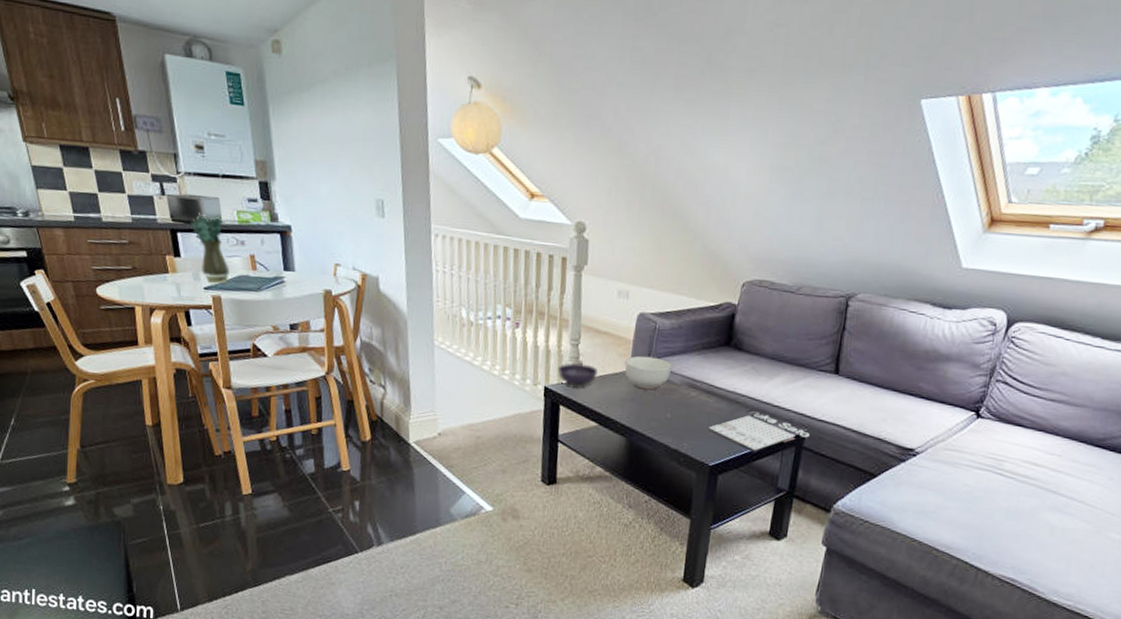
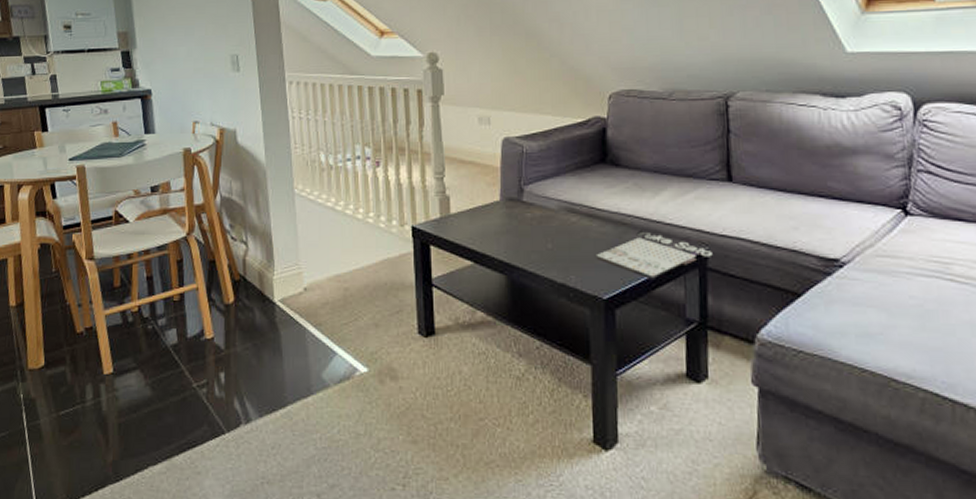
toaster: present [166,193,223,224] -> none [36,70,88,98]
vase: present [190,211,230,284] -> none [57,86,94,154]
bowl: present [557,363,598,389] -> none [423,198,466,225]
bowl: present [624,355,673,390] -> none [494,183,546,219]

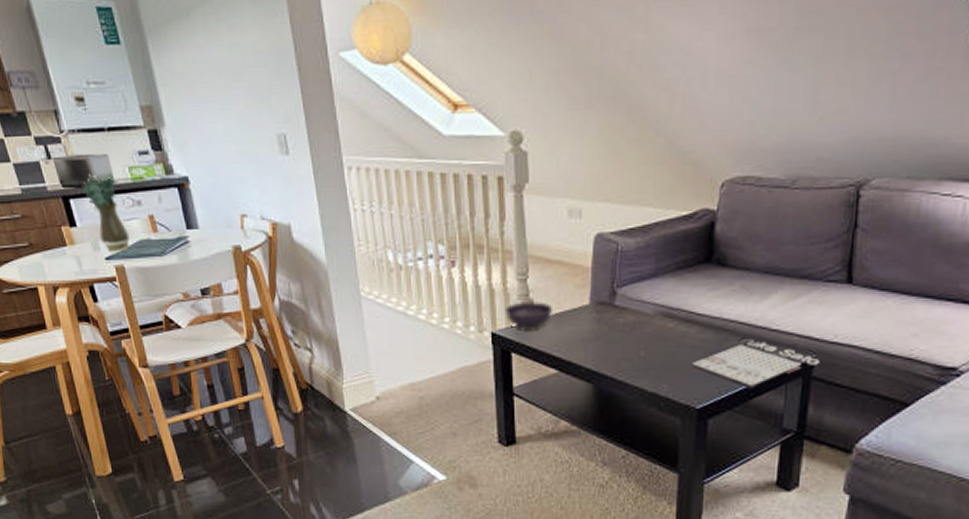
toaster: none [36,70,88,98] -> present [52,153,115,188]
vase: none [57,86,94,154] -> present [81,173,130,252]
bowl: none [423,198,466,225] -> present [504,302,552,331]

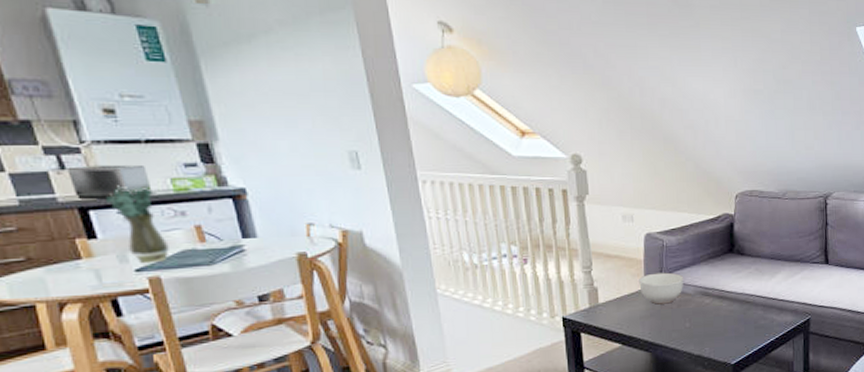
bowl: present [504,302,552,331] -> none [573,289,614,314]
bowl: none [584,285,642,325] -> present [639,272,684,305]
magazine: present [691,336,820,390] -> none [725,306,813,346]

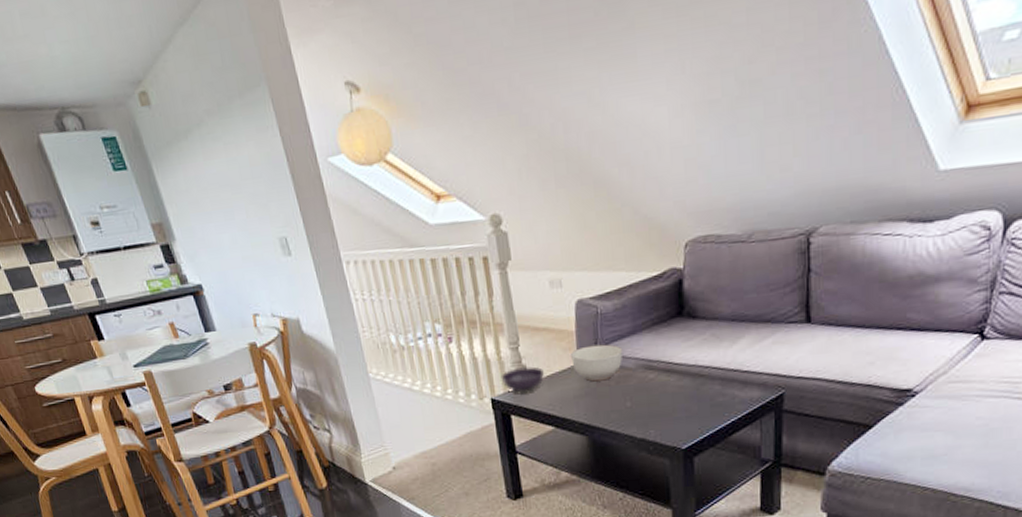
toaster: present [67,164,152,199] -> none [75,270,135,306]
vase: present [106,184,169,264] -> none [105,289,154,360]
bowl: none [573,289,614,314] -> present [501,366,544,395]

